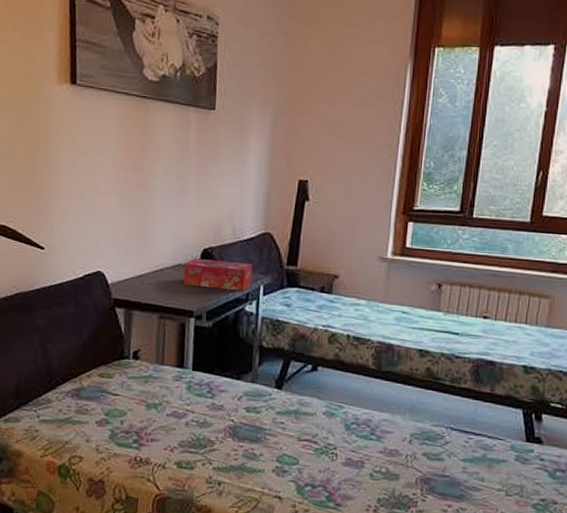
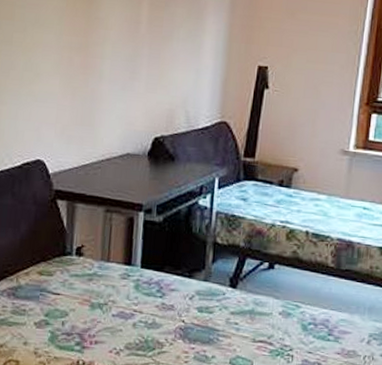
tissue box: present [183,259,253,292] -> none [132,148,208,184]

